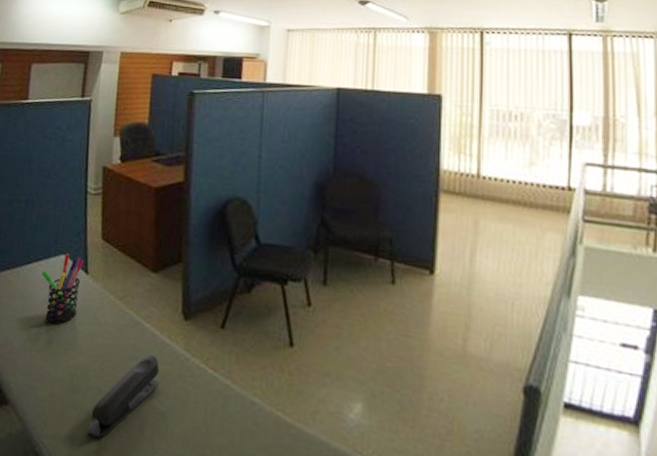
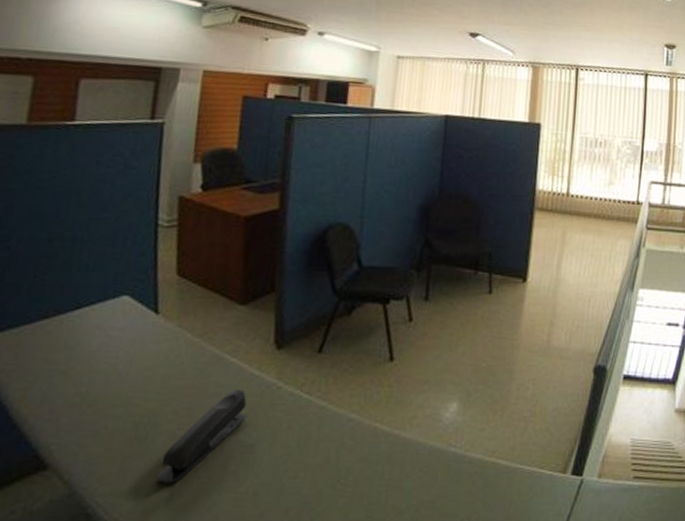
pen holder: present [42,254,83,325] -> none [95,294,152,372]

